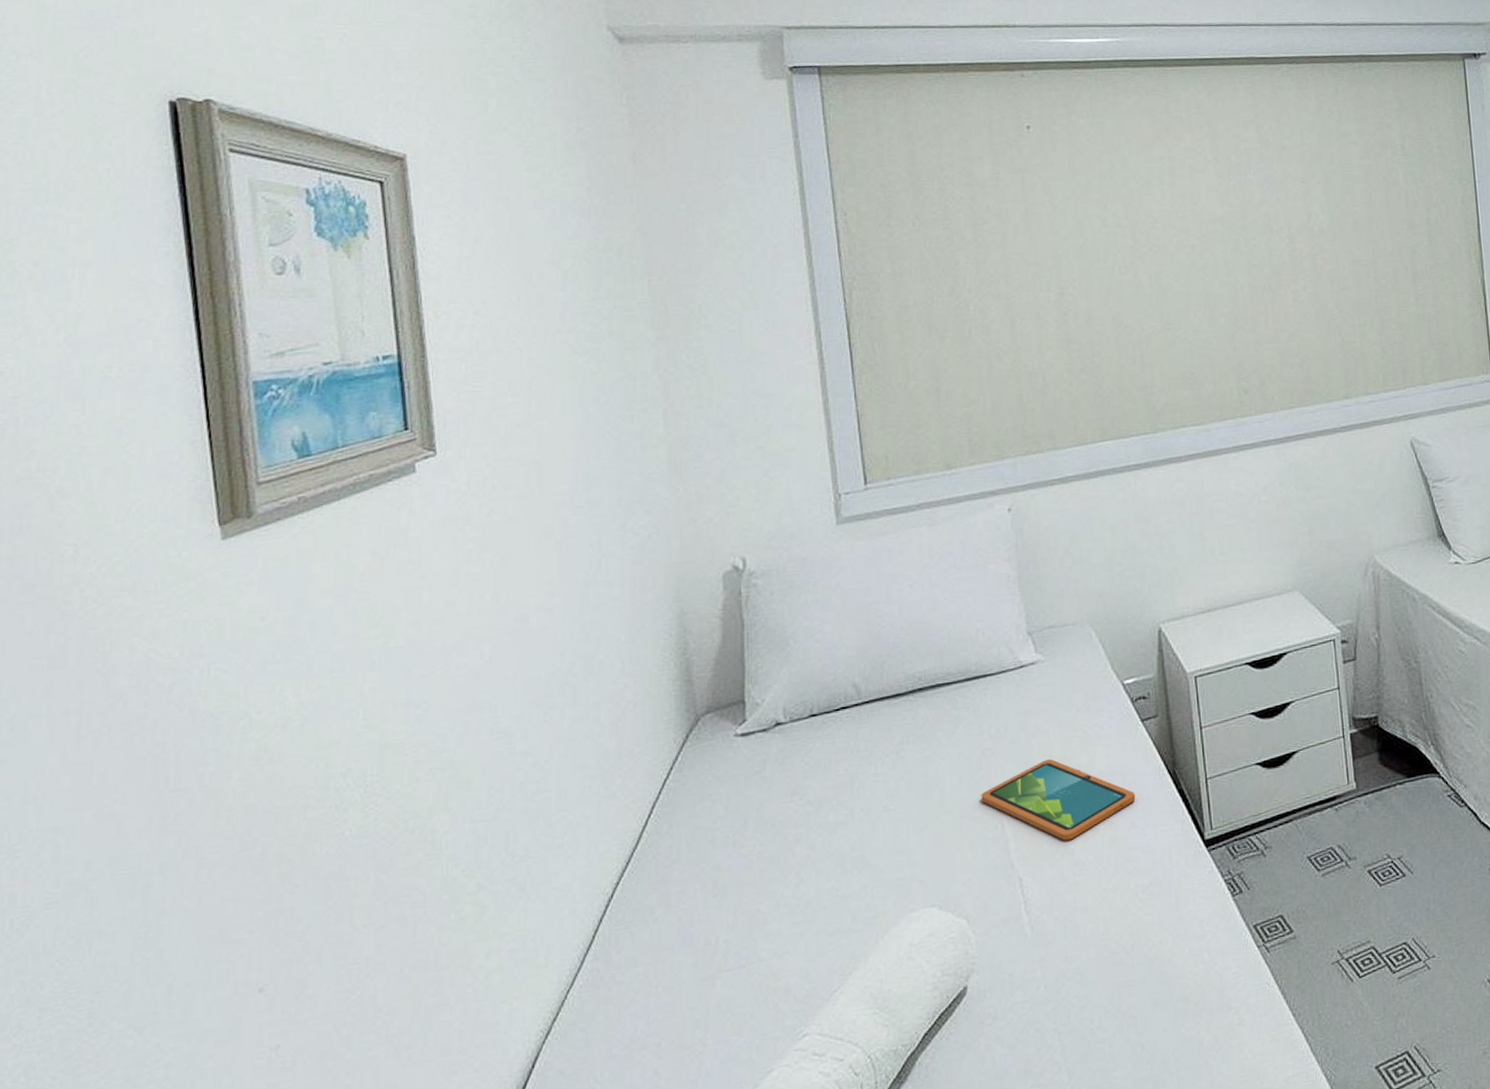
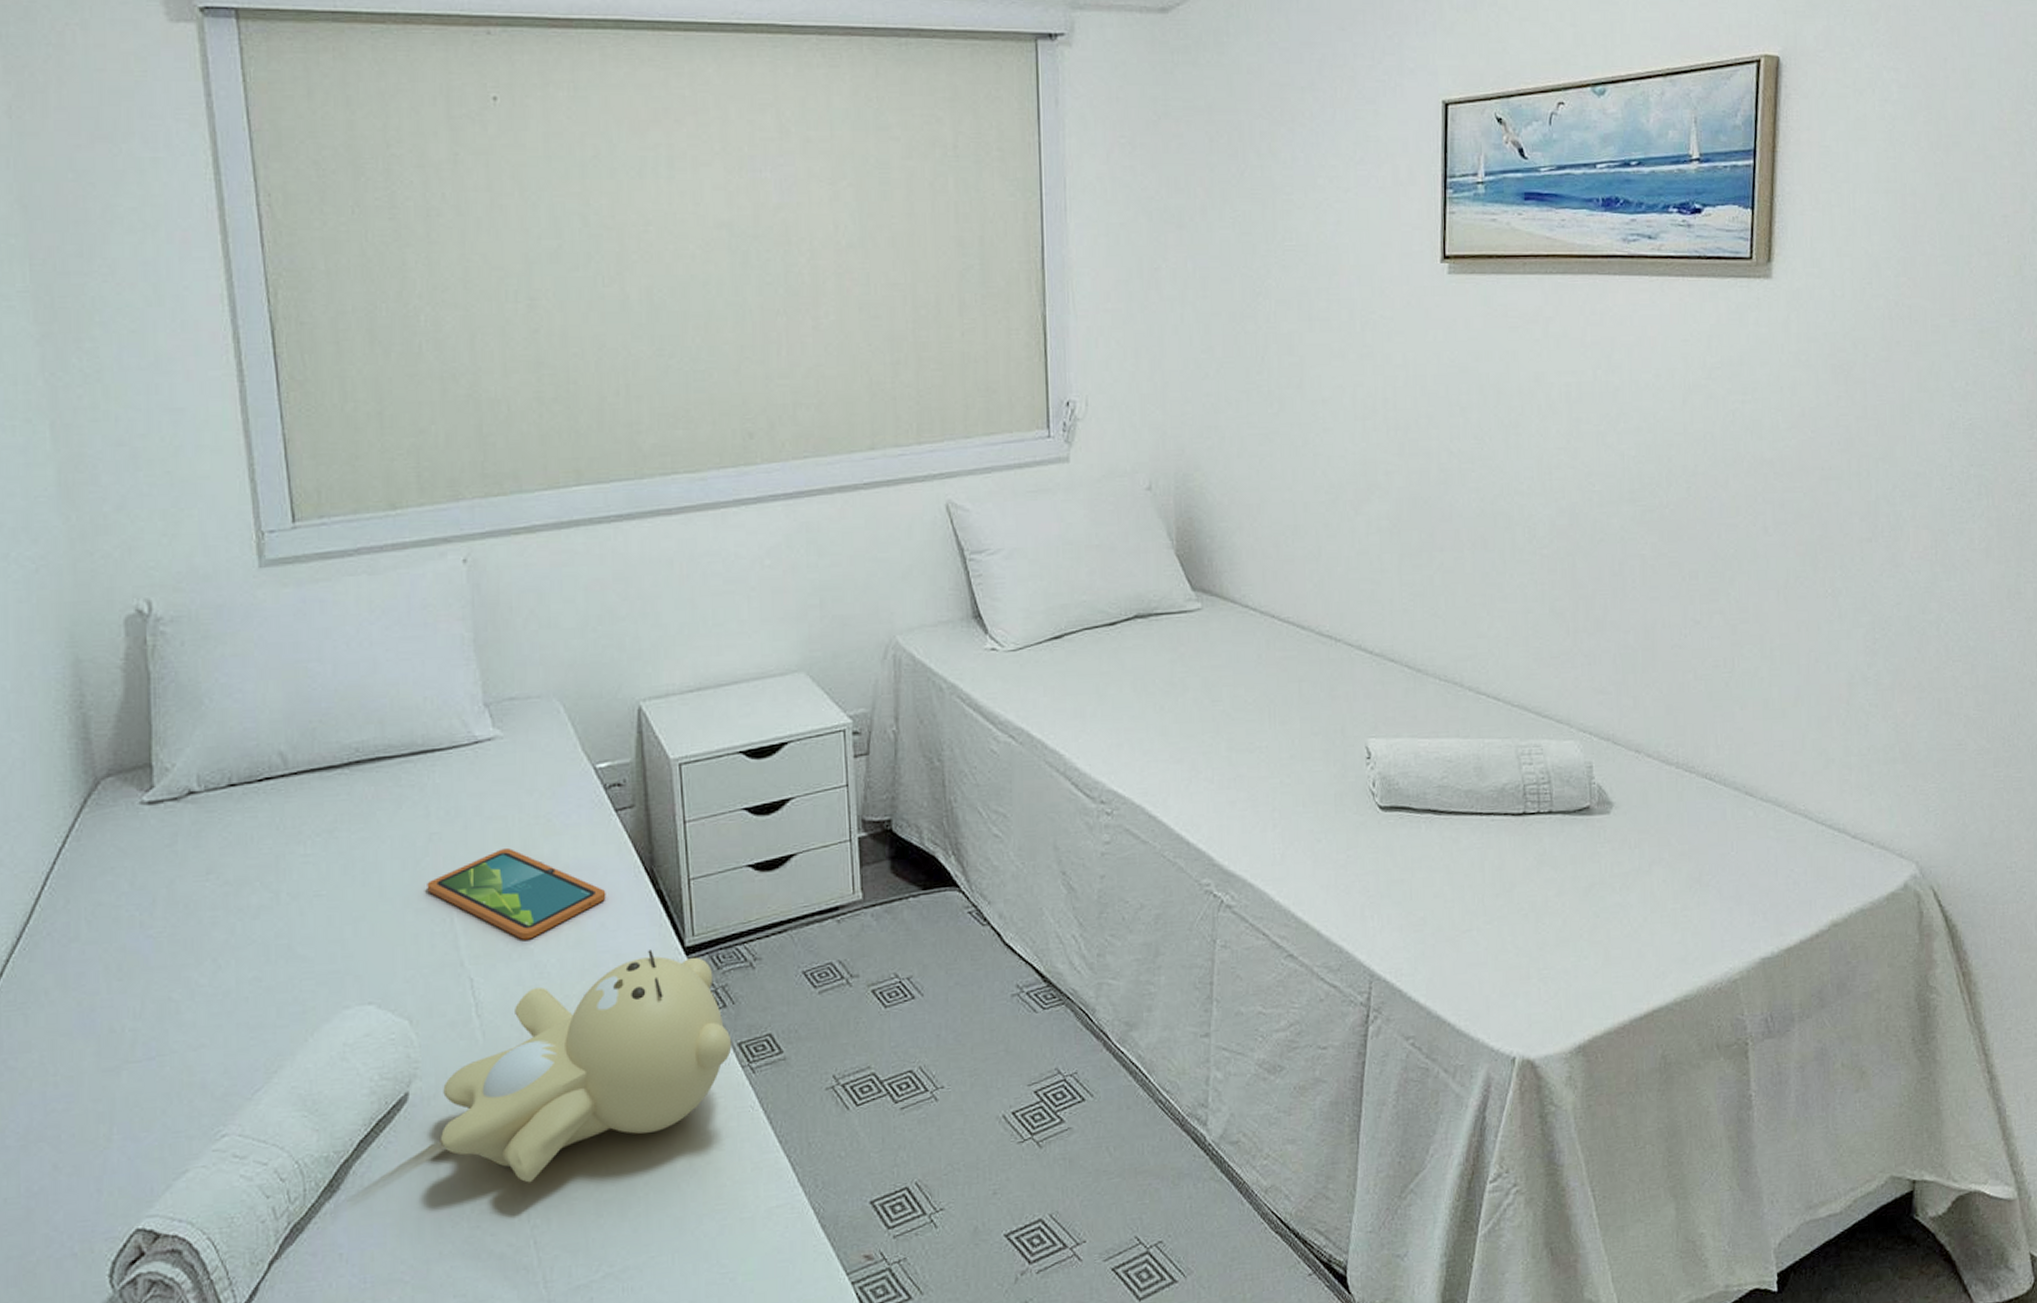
teddy bear: none [996,844,1249,1066] -> present [441,950,732,1183]

